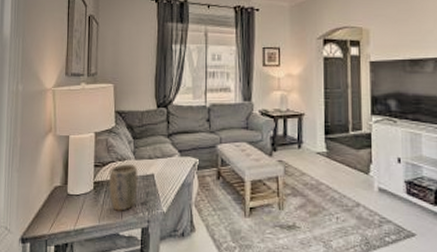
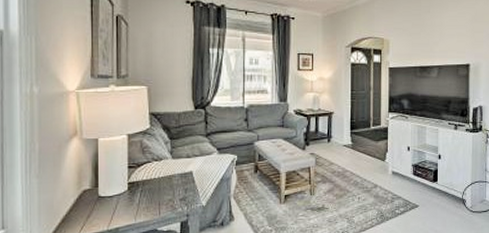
plant pot: present [108,164,138,211] -> none [144,164,176,209]

